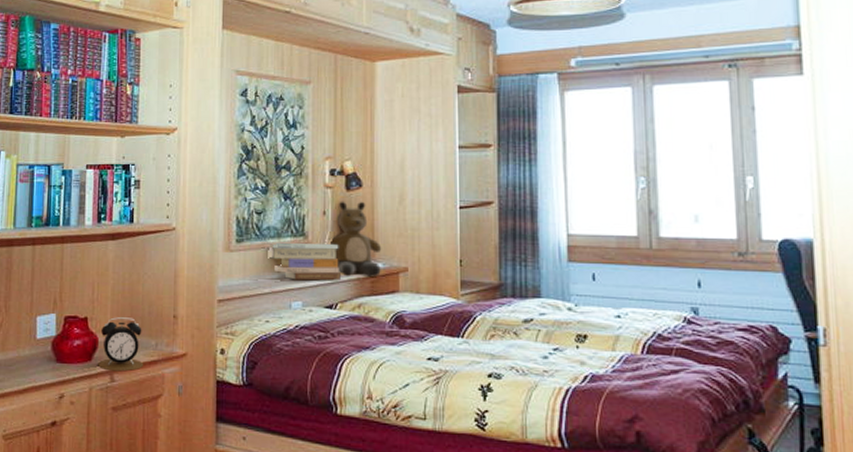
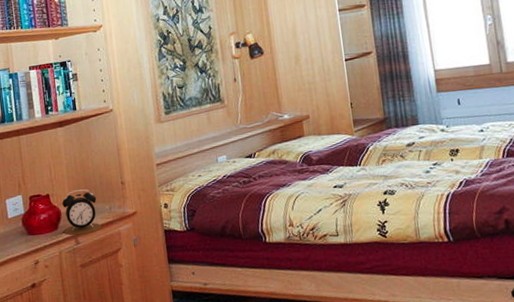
books: present [268,243,341,281] -> none [192,104,255,139]
bear: present [324,201,382,277] -> none [238,65,288,130]

